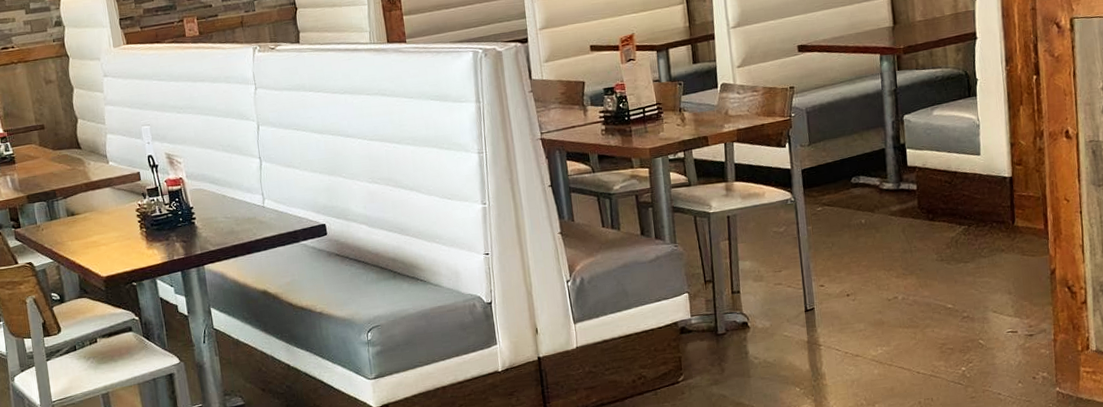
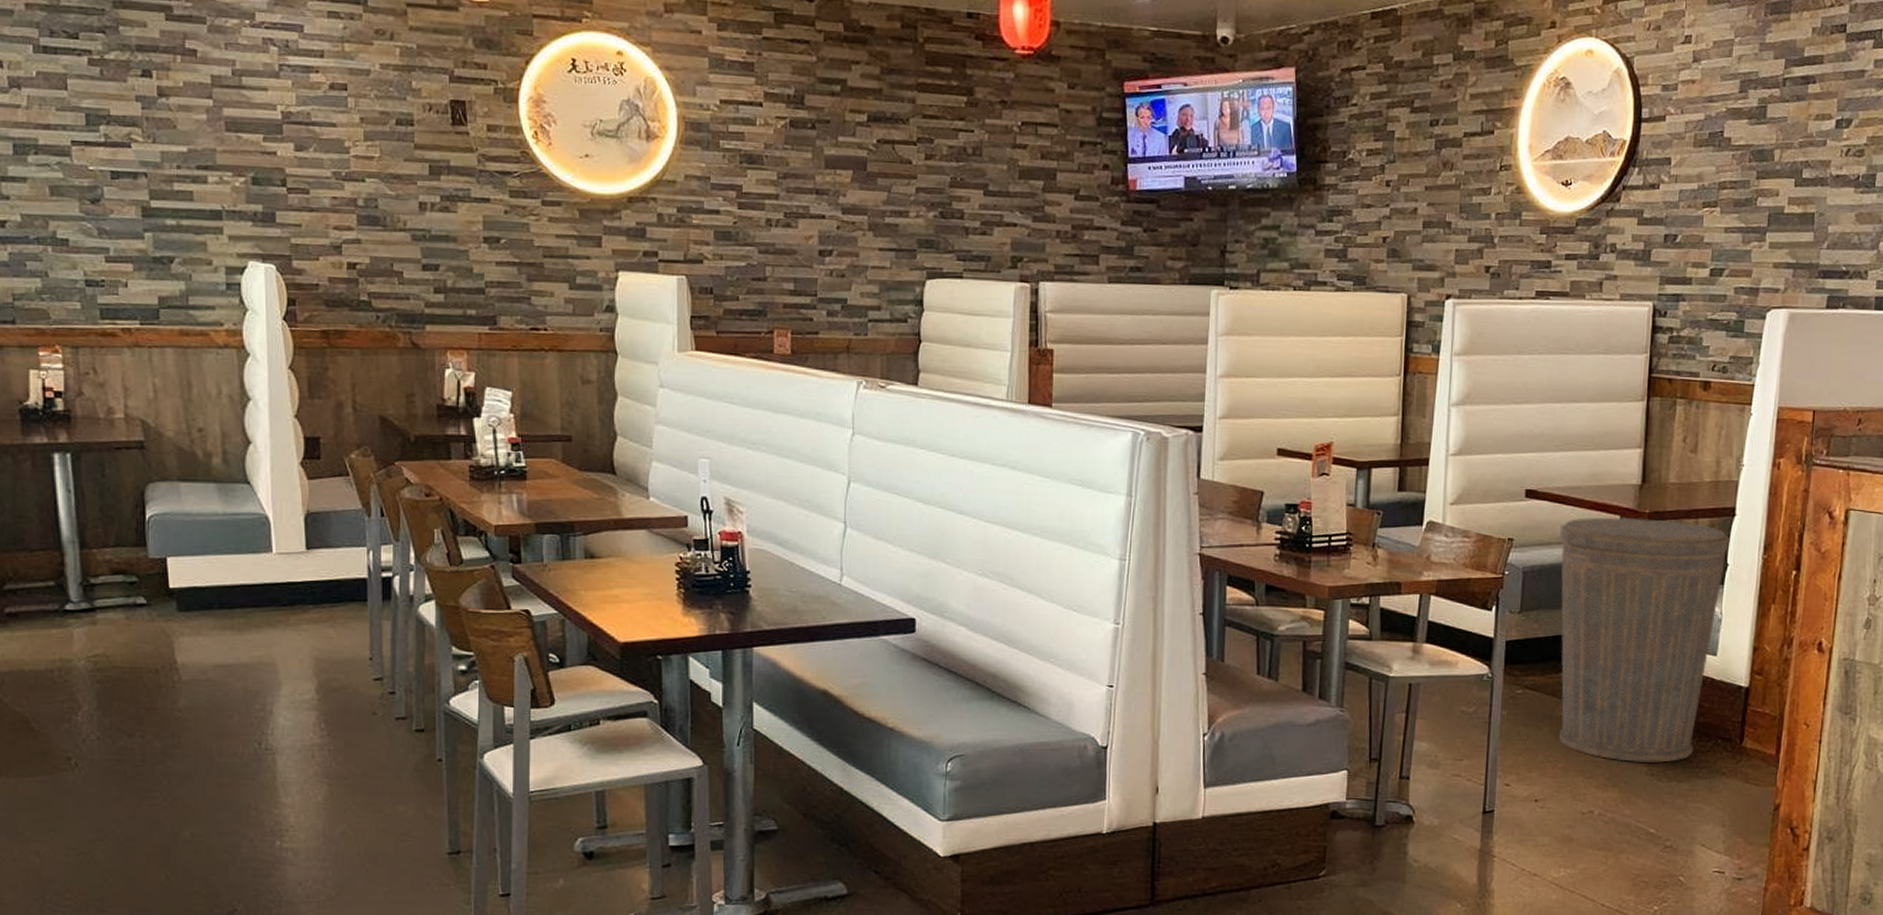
trash can: none [831,50,977,253] -> present [1559,517,1731,763]

